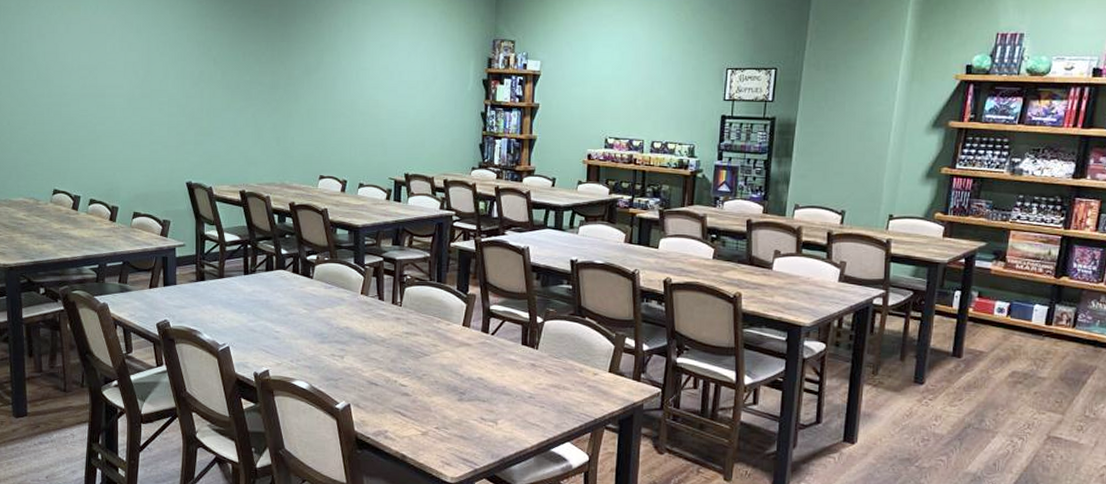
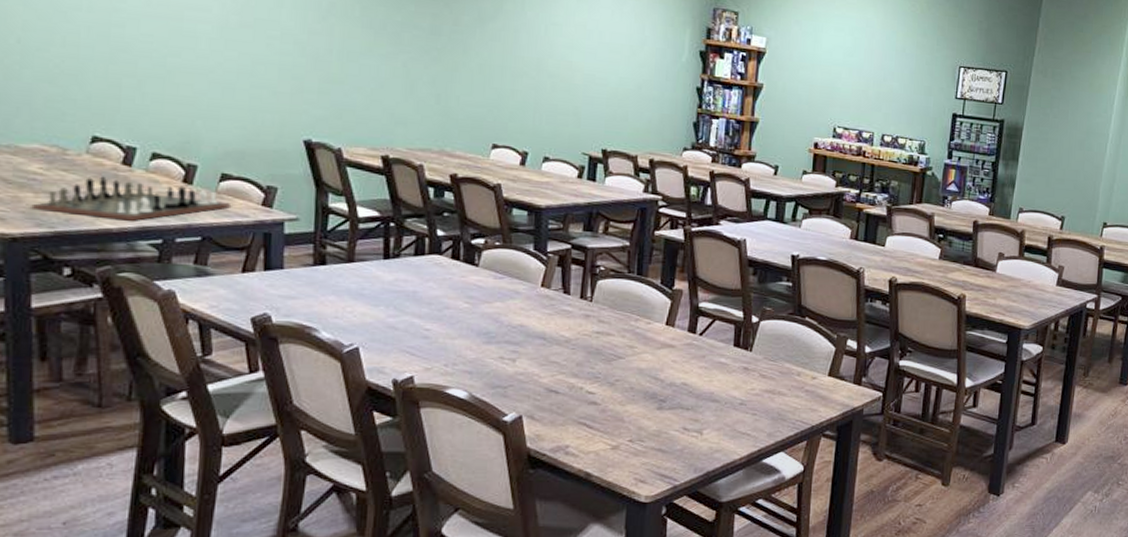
chess set: none [19,219,141,251] -> present [29,176,232,221]

